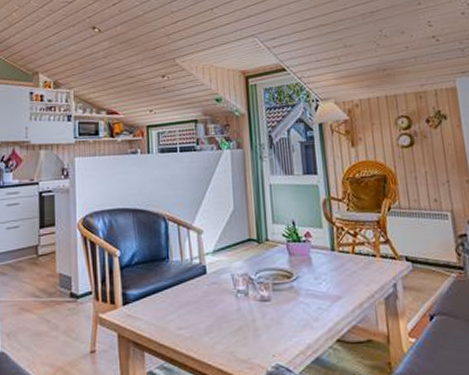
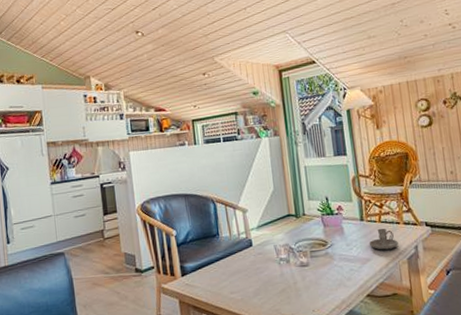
candle holder: none [340,260,374,287] -> present [369,228,398,250]

